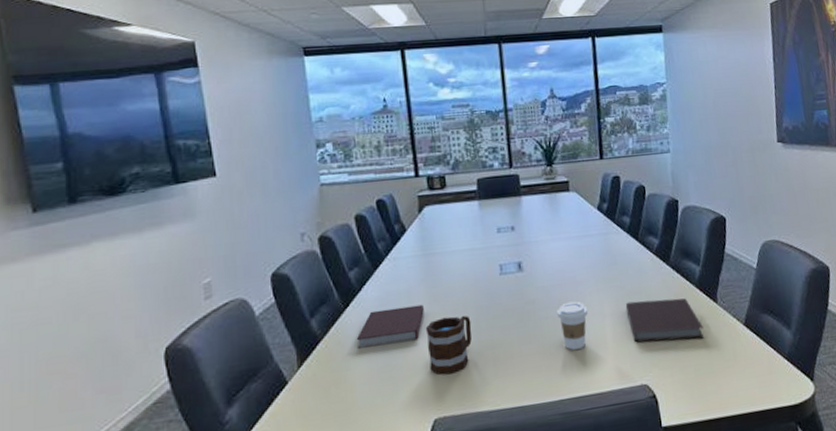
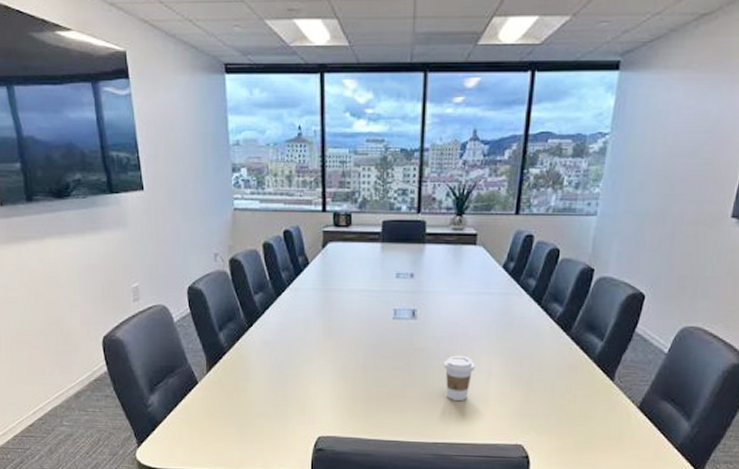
notebook: present [356,304,424,349] -> none [256,334,318,366]
mug: present [425,316,473,375] -> none [318,350,361,401]
notebook: present [625,298,705,343] -> none [514,365,593,413]

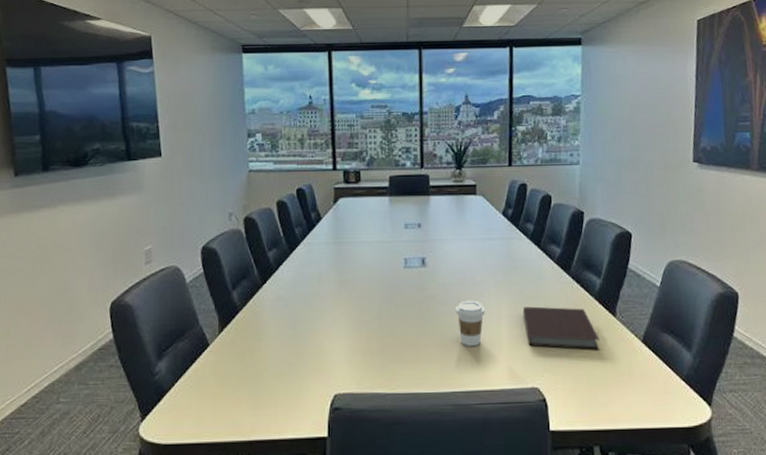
notebook: none [514,365,593,413] -> present [522,306,600,350]

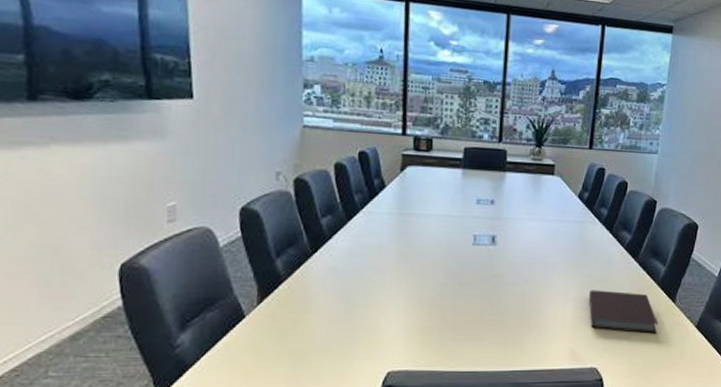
coffee cup: present [456,300,486,347] -> none [522,281,553,327]

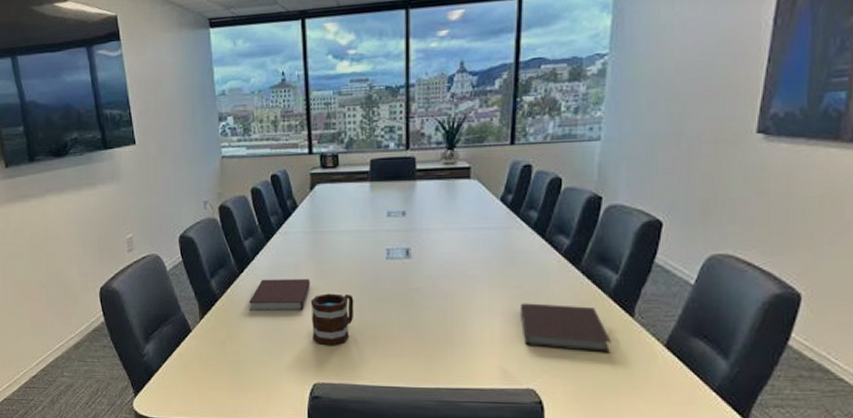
notebook: none [320,260,393,295] -> present [248,279,310,311]
mug: none [390,277,438,332] -> present [310,293,354,346]

